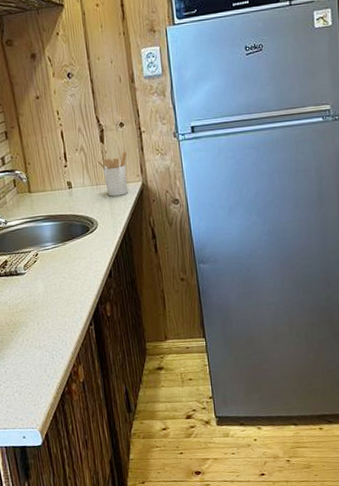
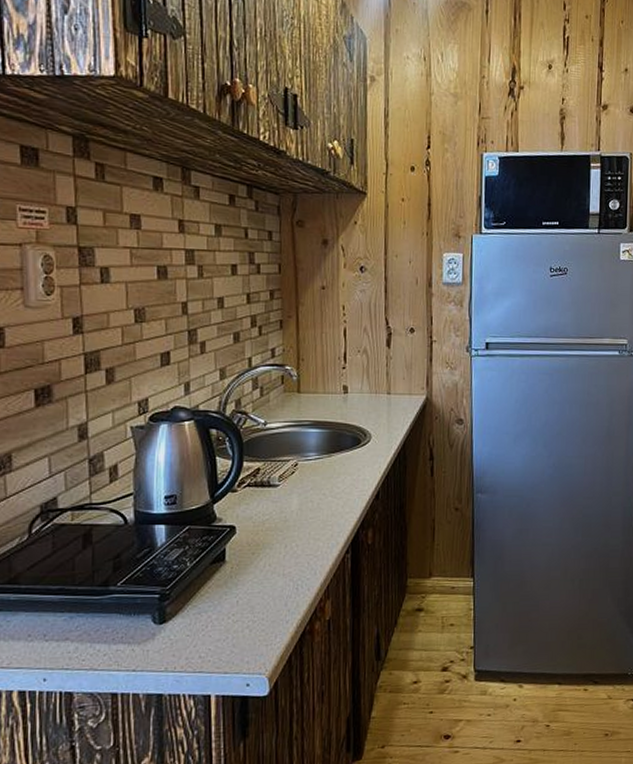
utensil holder: present [96,151,128,197] -> none [379,360,414,408]

